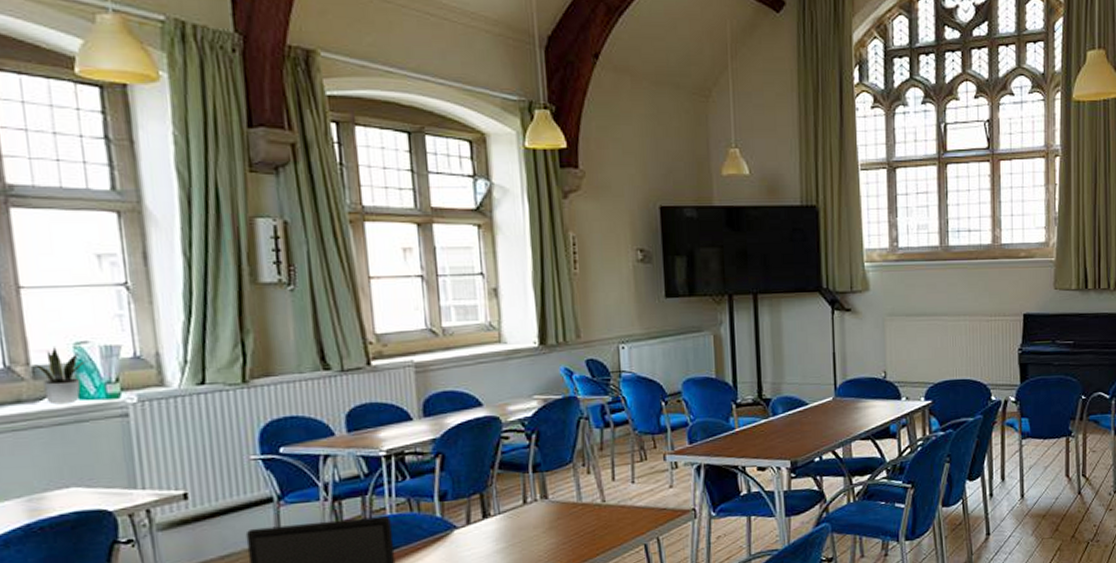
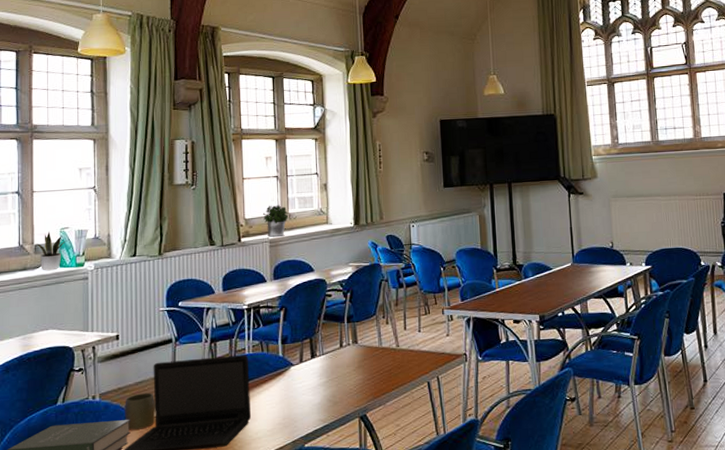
potted plant: none [402,315,443,360] -> present [262,204,289,237]

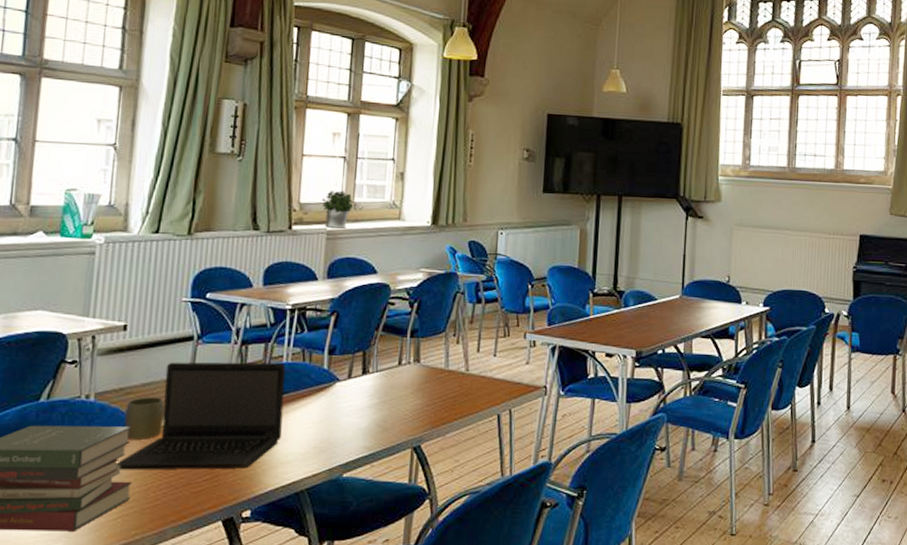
potted plant: present [36,230,66,271] -> none [32,190,72,240]

